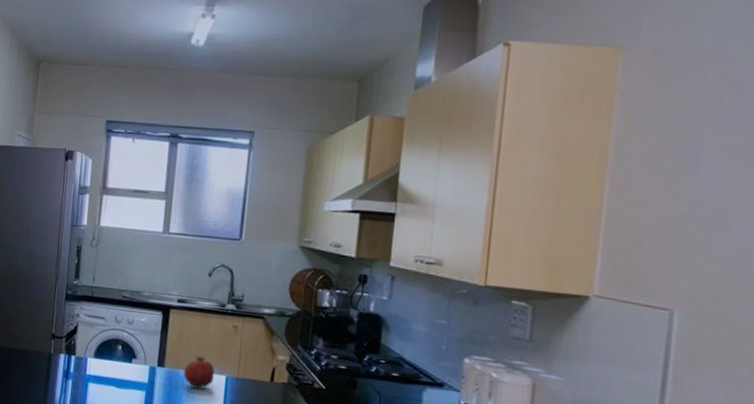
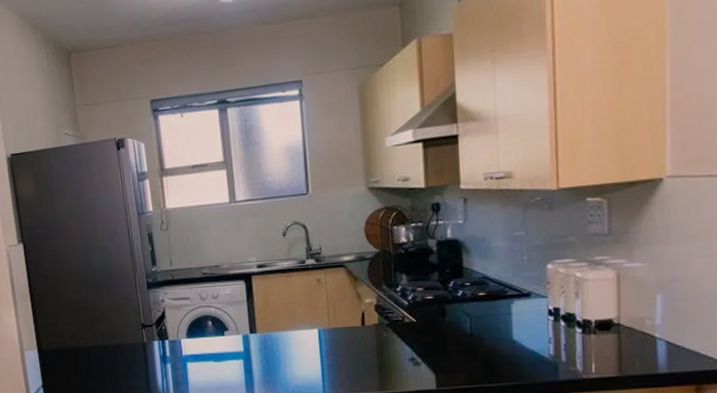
fruit: present [183,356,214,388] -> none [276,315,306,346]

